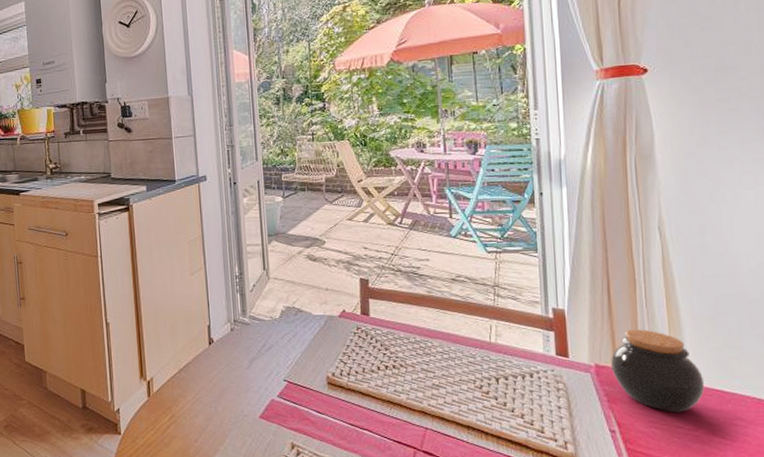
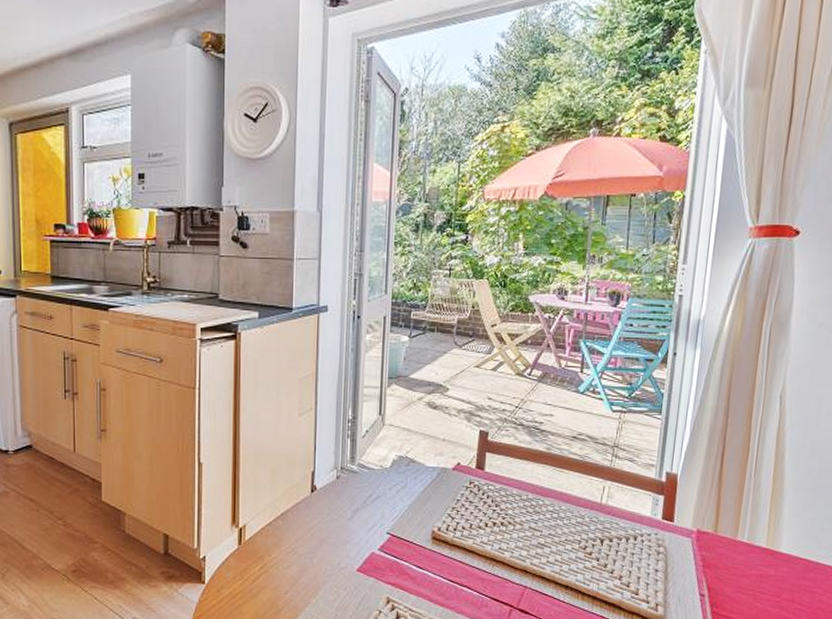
jar: present [611,329,705,412] -> none [712,497,794,579]

